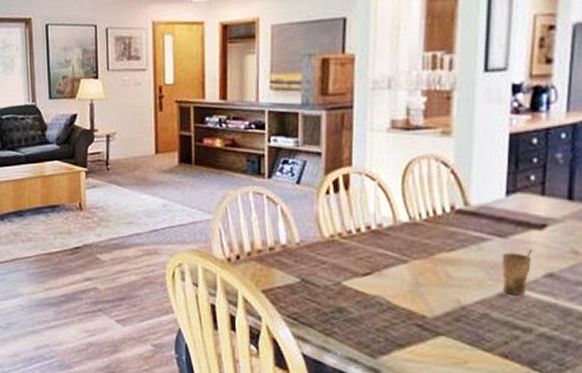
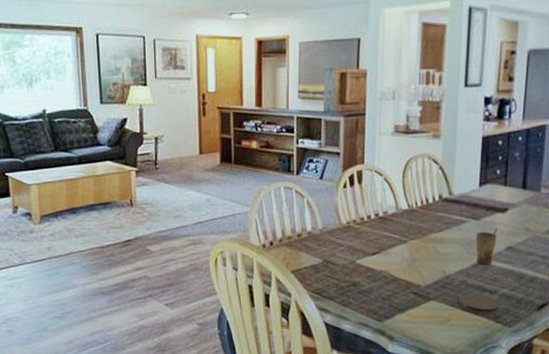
coaster: none [478,330,536,359] -> present [458,293,499,315]

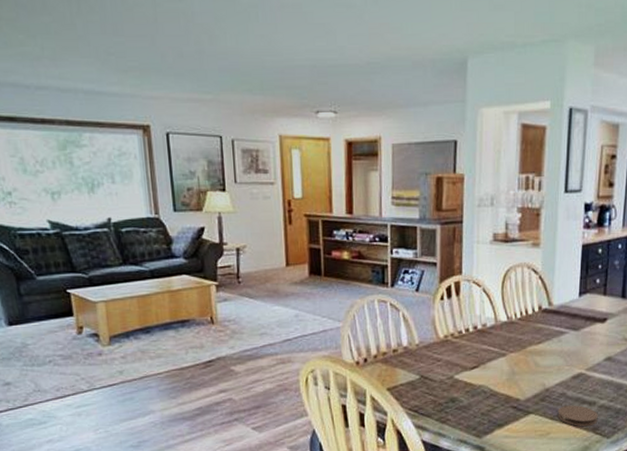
cup: present [476,228,498,265] -> none [575,338,597,377]

